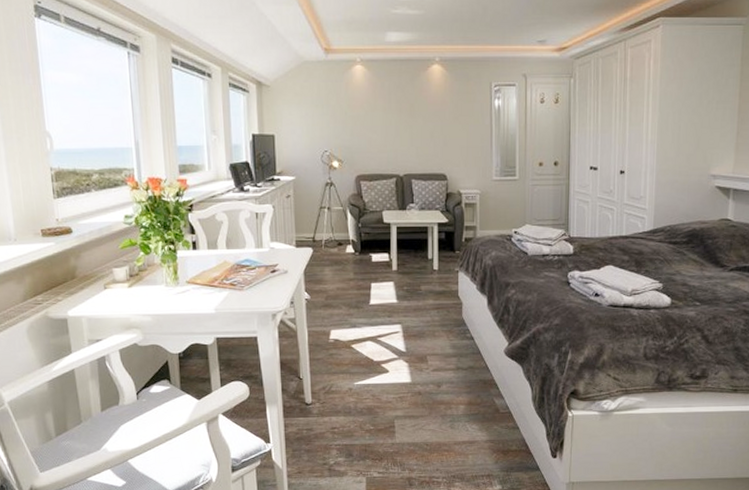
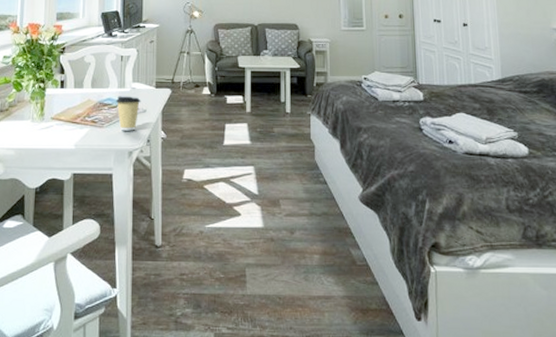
coffee cup: none [255,256,281,293] -> present [116,96,141,131]

